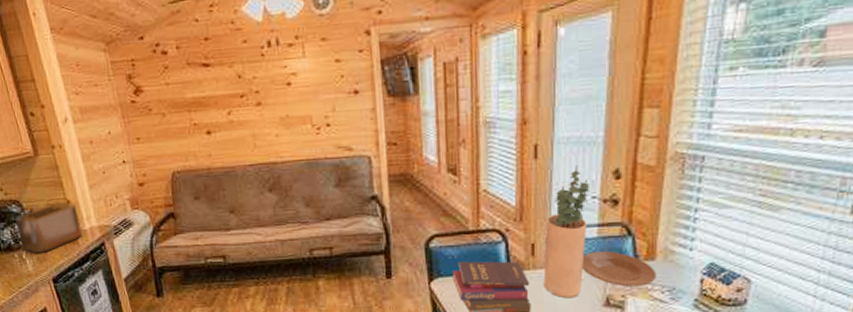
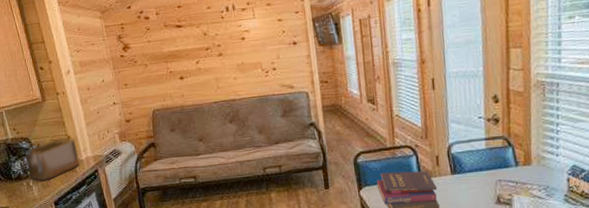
vase: present [543,165,589,299] -> none [445,93,478,199]
plate: present [582,251,657,287] -> none [475,159,534,187]

